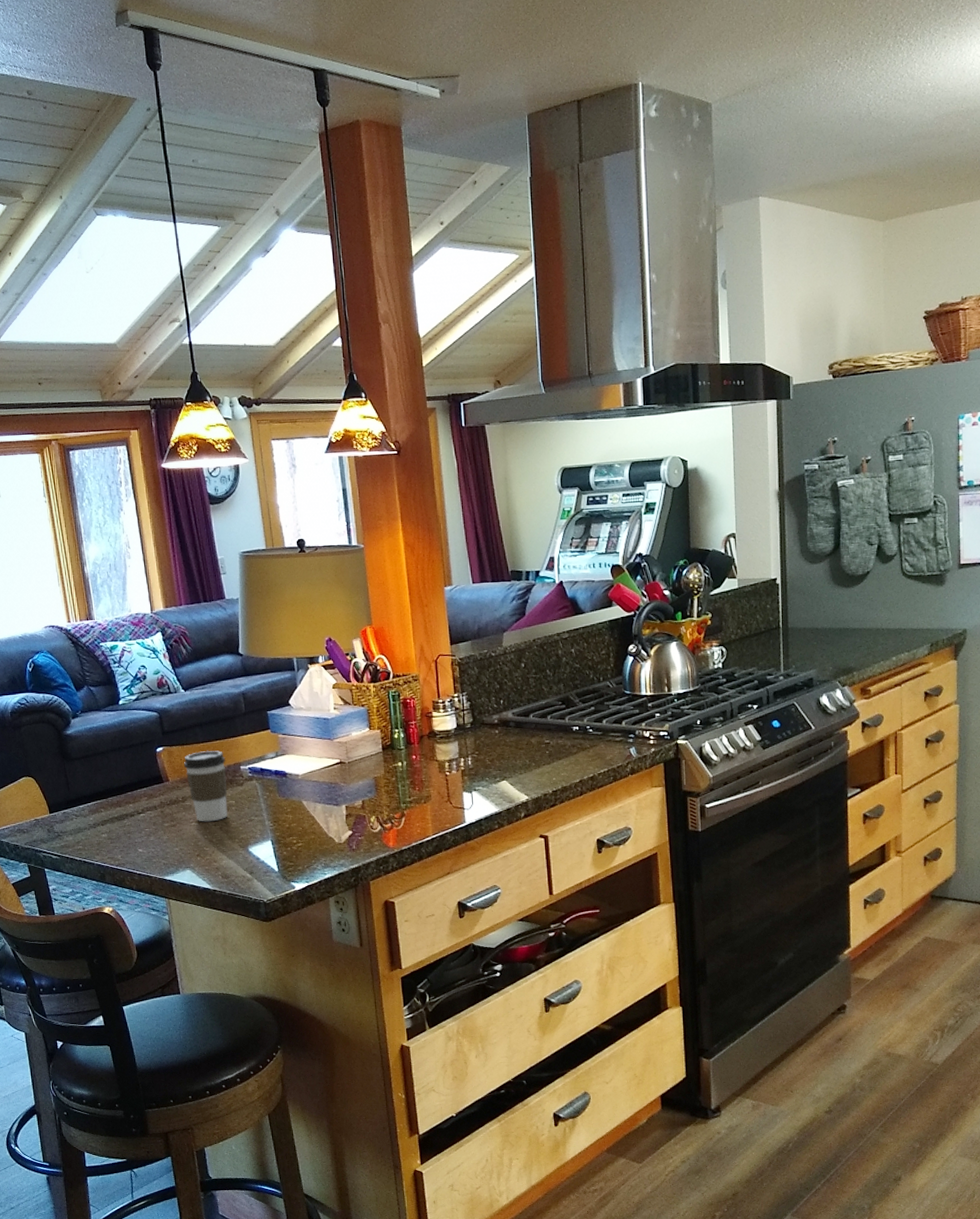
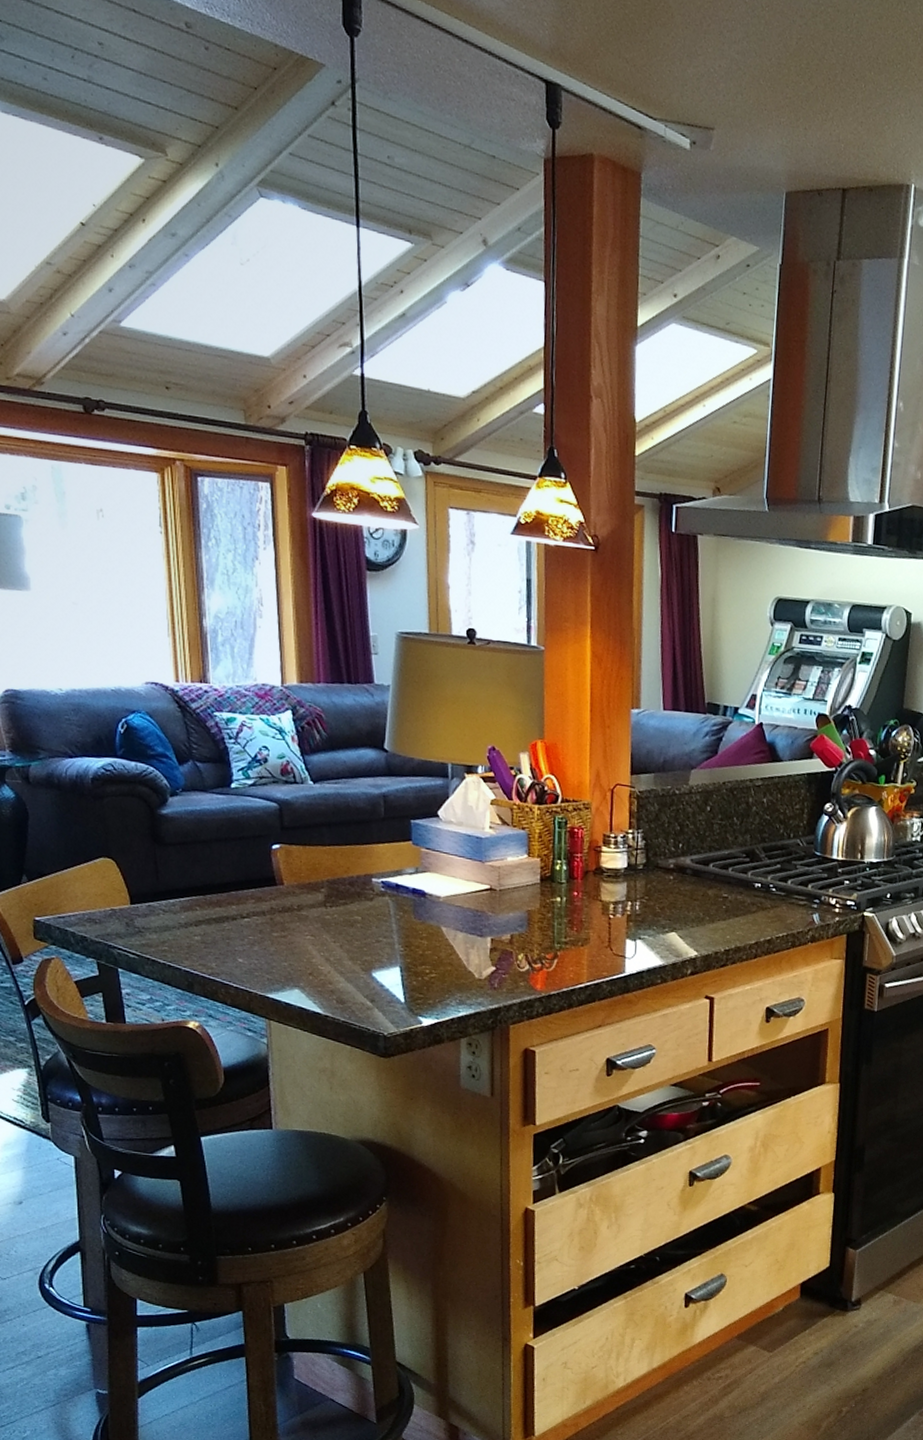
coffee cup: present [183,750,228,822] -> none [303,855,355,938]

